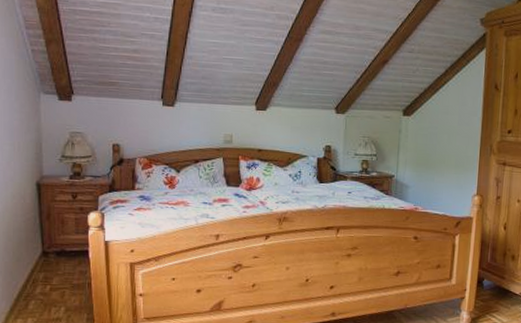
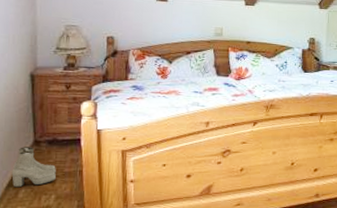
boots: none [21,257,65,299] -> present [11,147,56,188]

